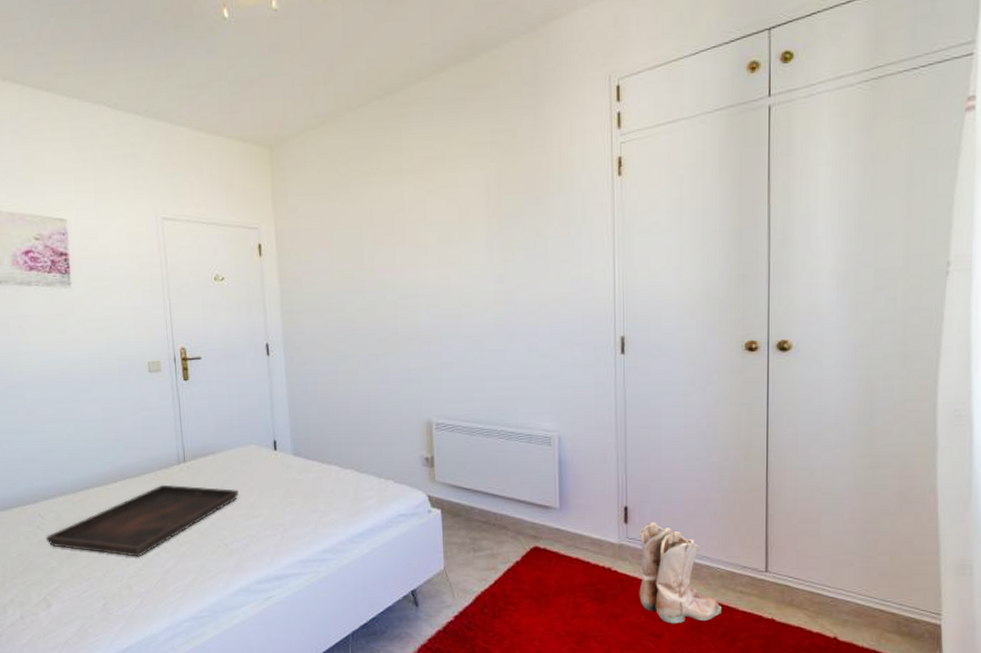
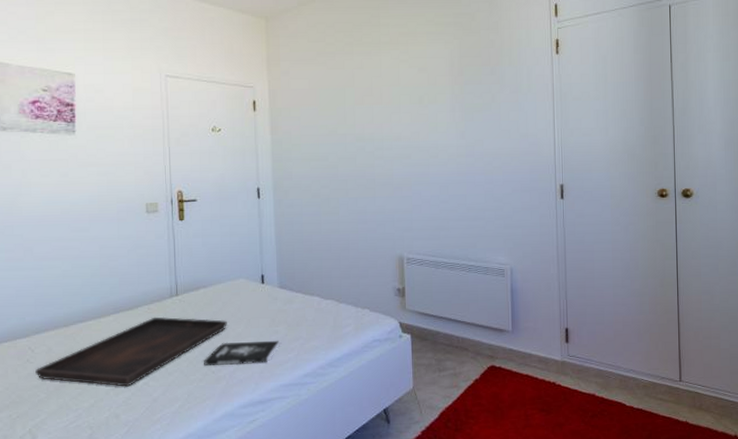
book: none [215,512,297,538] -> present [204,340,281,366]
boots: present [639,521,721,624] -> none [578,341,646,430]

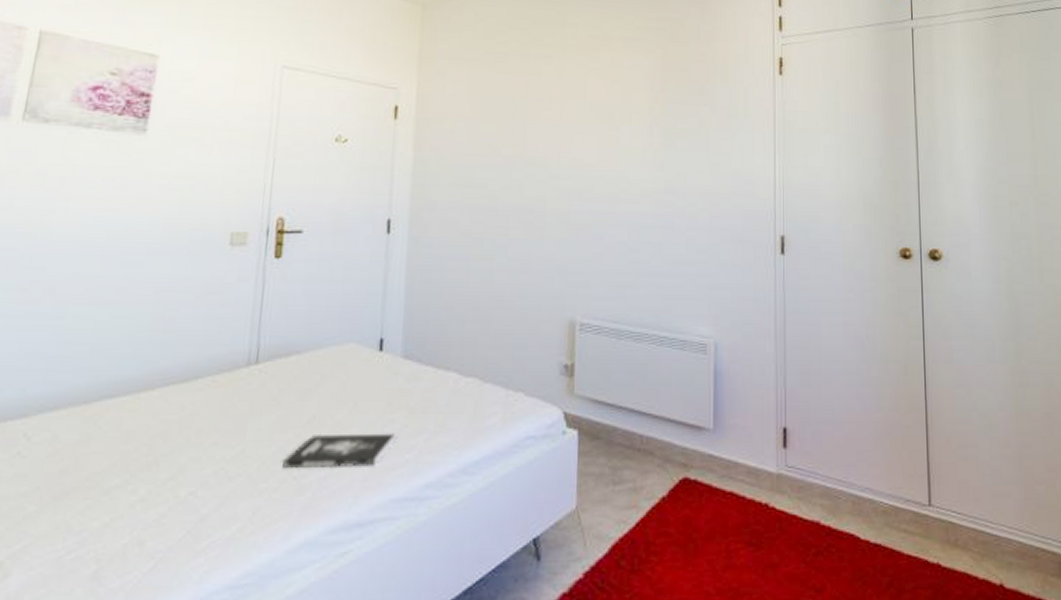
serving tray: present [35,316,227,387] -> none [26,393,324,497]

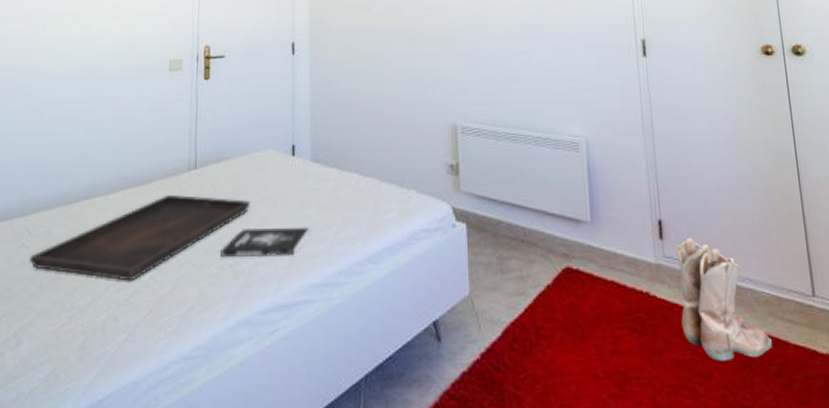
serving tray: none [26,393,324,497] -> present [29,194,250,281]
boots: none [798,446,886,574] -> present [676,237,772,362]

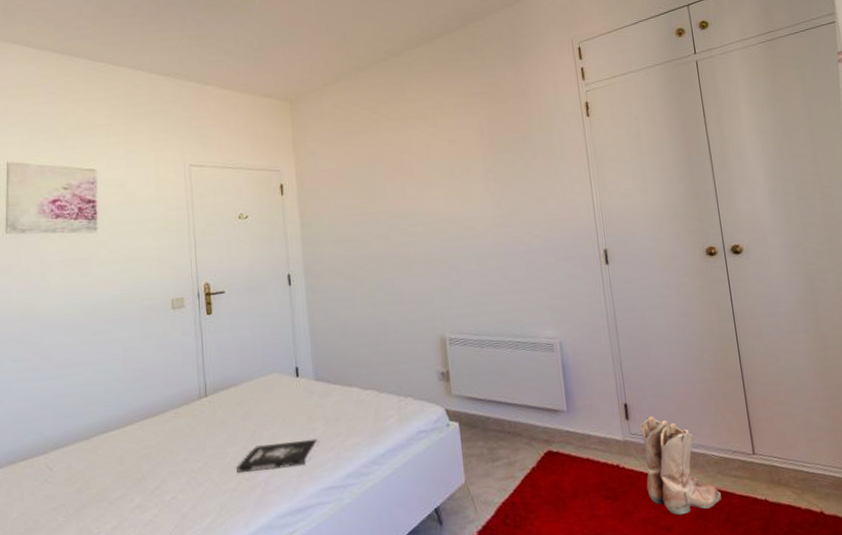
serving tray: present [29,194,250,281] -> none [53,420,261,503]

